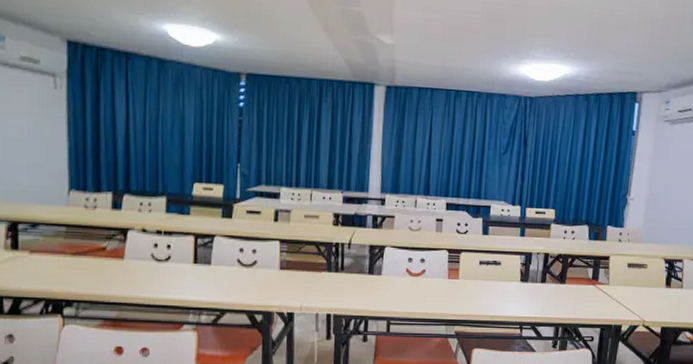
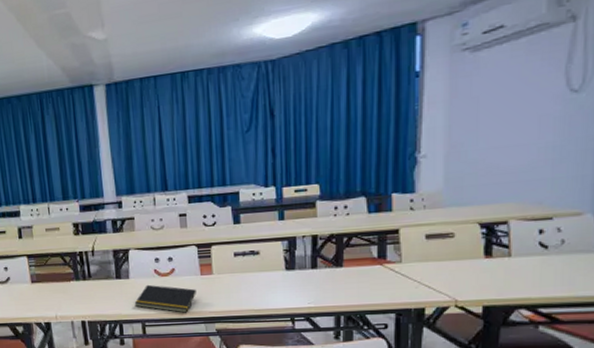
notepad: none [382,282,442,314] -> present [134,284,196,313]

